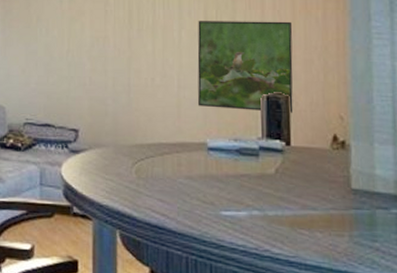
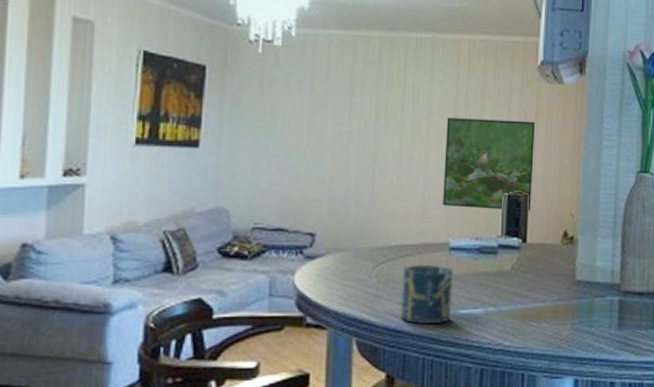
cup: none [160,163,214,225] -> present [400,265,453,325]

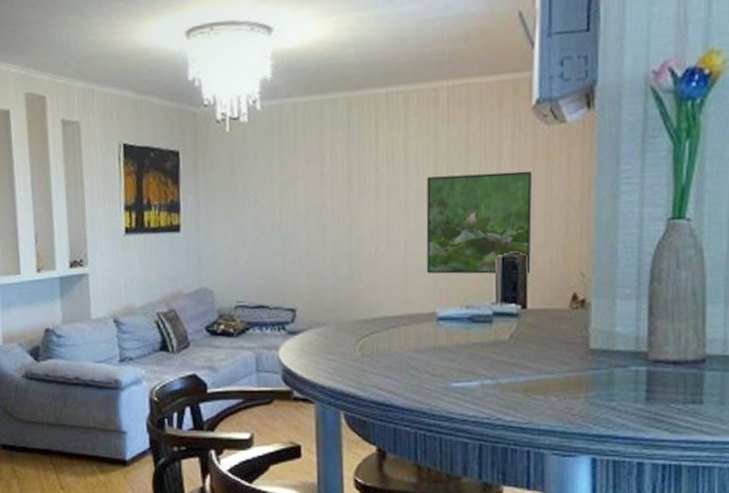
cup: present [400,265,453,325] -> none [387,336,444,399]

